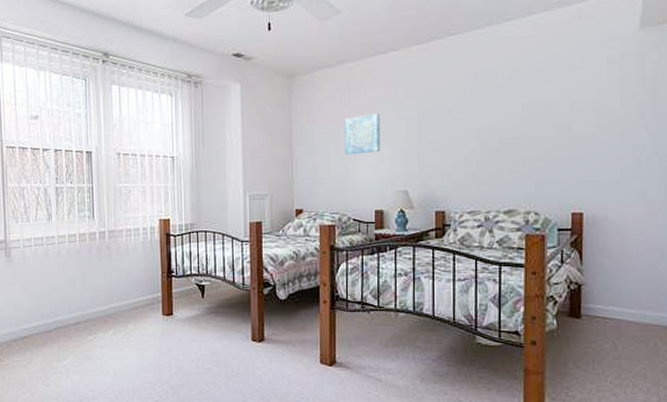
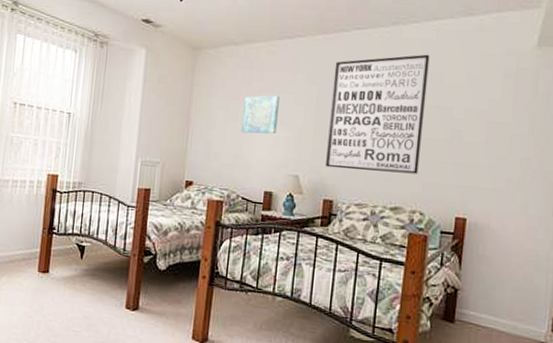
wall art: none [432,51,530,179] -> present [326,54,430,174]

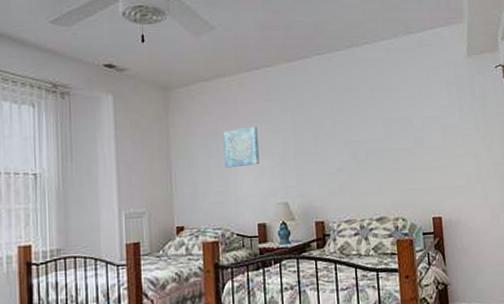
wall art: present [326,54,430,174] -> none [303,72,394,190]

